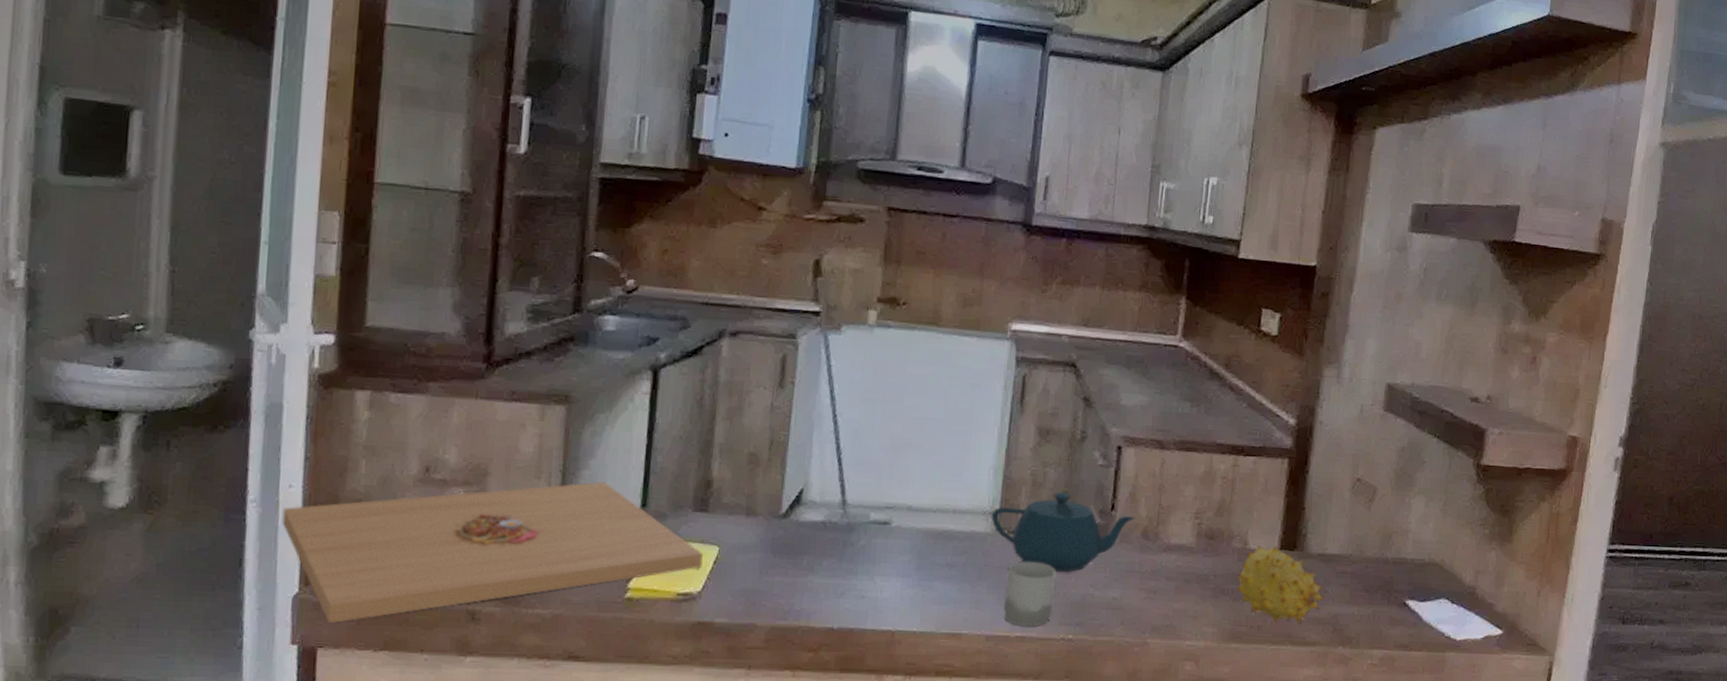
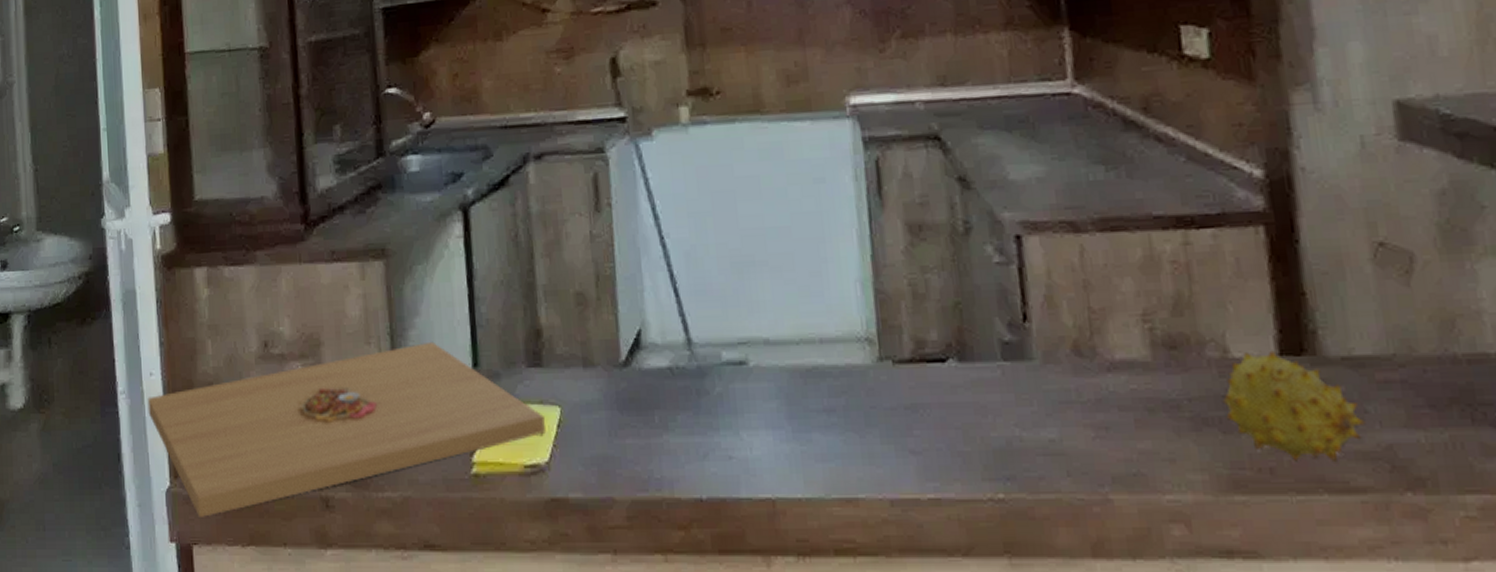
teapot: present [991,492,1135,573] -> none [868,303,1059,410]
cup: present [1004,561,1056,627] -> none [901,397,971,486]

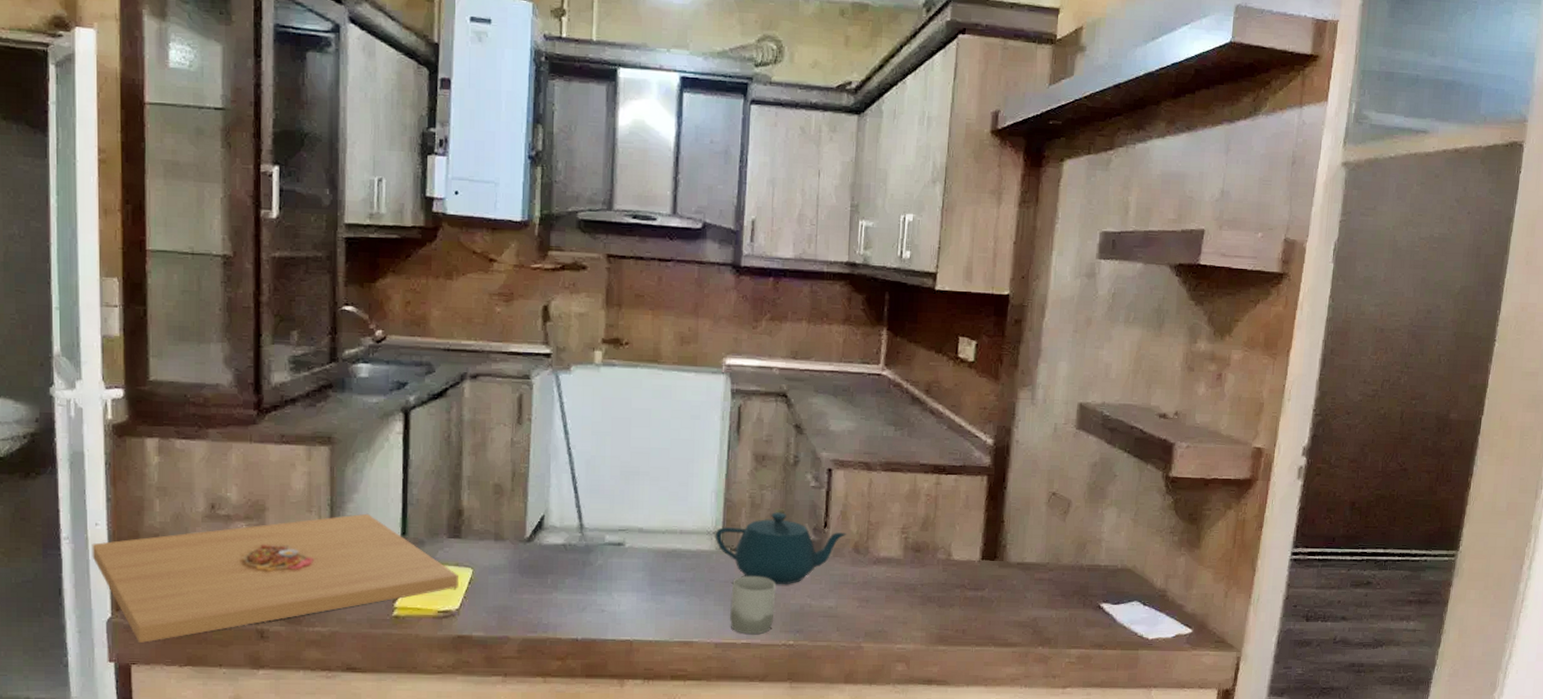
teapot: none [868,303,1059,410] -> present [715,512,847,585]
cup: none [901,397,971,486] -> present [730,575,776,635]
fruit: present [1222,350,1366,463] -> none [942,556,1024,628]

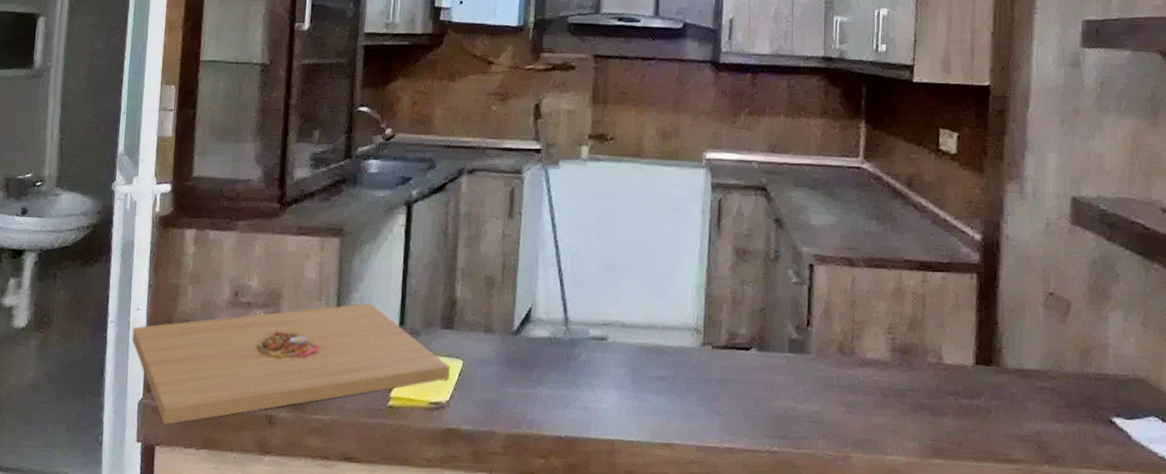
teapot: present [715,512,847,585] -> none [696,309,831,387]
cup: present [730,575,776,635] -> none [712,375,758,439]

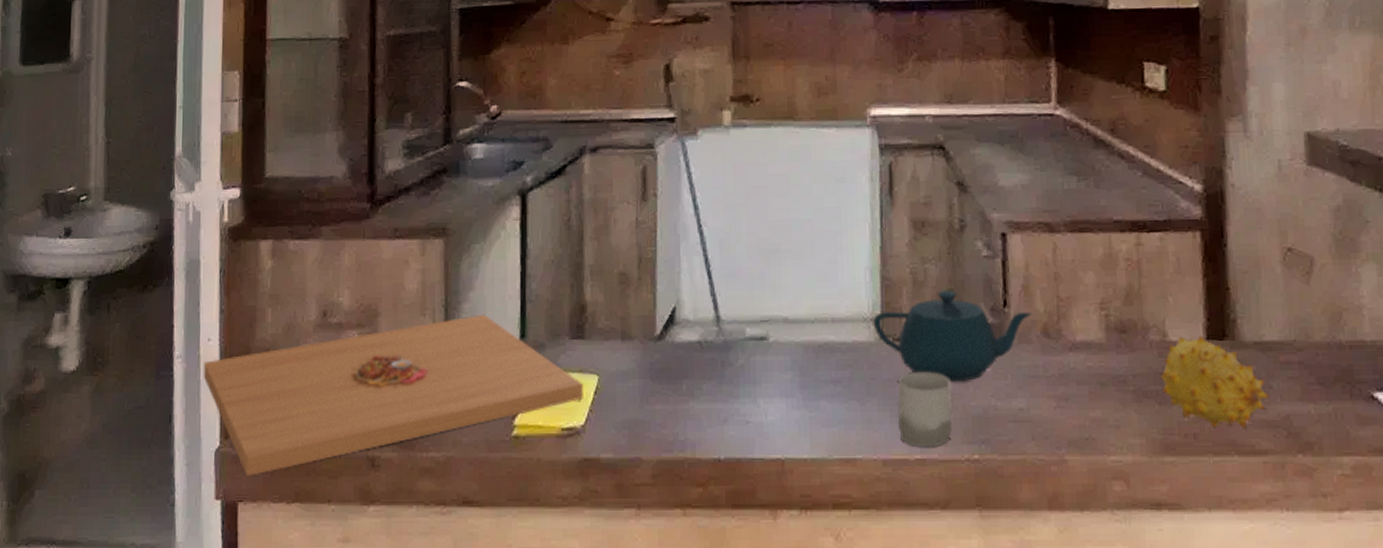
teapot: none [696,309,831,387] -> present [873,290,1032,383]
cup: none [712,375,758,439] -> present [897,371,953,448]
fruit: none [933,359,1025,441] -> present [1159,335,1270,430]

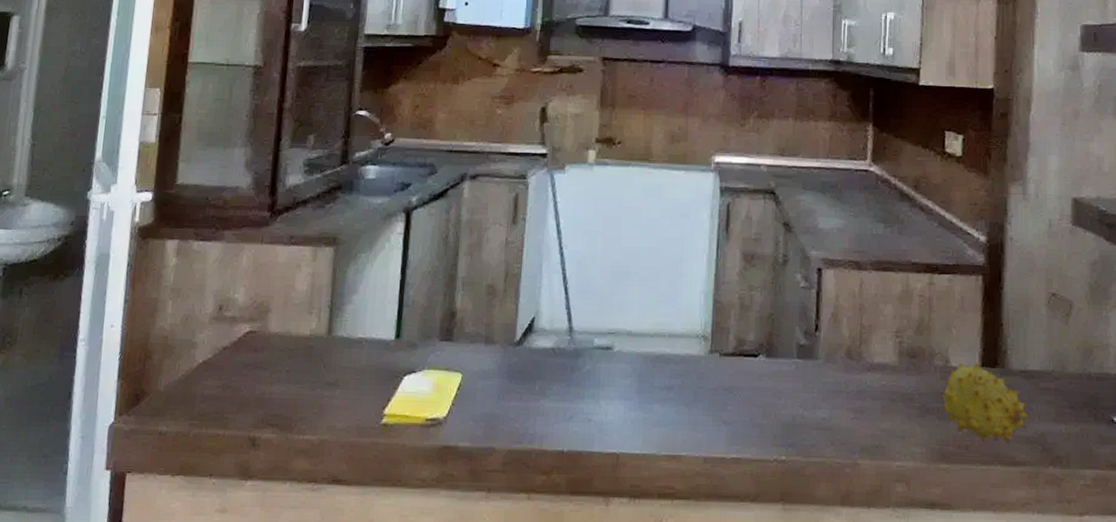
platter: present [203,314,583,476] -> none [104,315,448,450]
teapot: present [873,290,1032,383] -> none [704,314,839,394]
cup: present [897,371,953,448] -> none [719,382,766,449]

